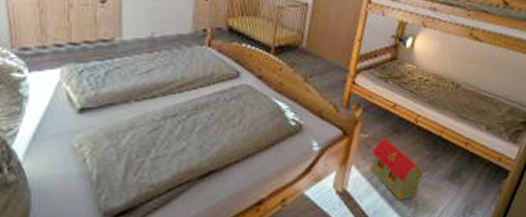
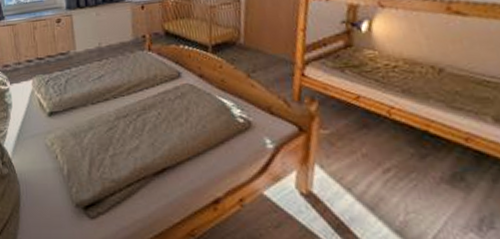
toy house: present [370,138,423,200] -> none [337,134,410,206]

